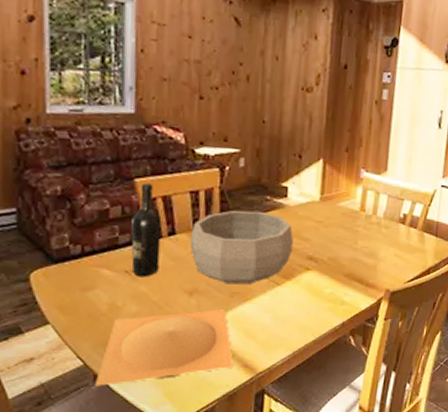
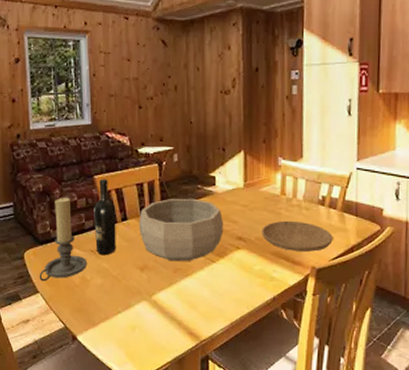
candle holder: none [50,204,120,310] -> present [39,198,88,282]
plate: present [94,309,233,386] -> none [73,283,180,345]
plate: none [335,239,411,273] -> present [262,220,333,252]

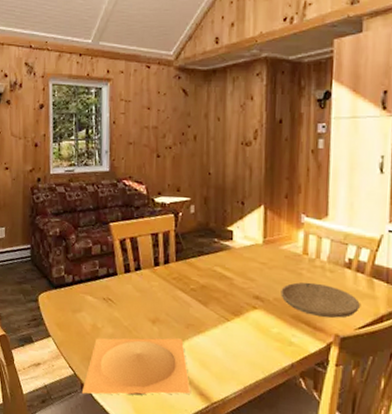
candle holder: present [39,198,88,282] -> none [51,243,99,326]
plate: none [73,283,180,345] -> present [81,338,190,396]
wine bottle: present [94,179,116,256] -> none [107,227,130,305]
decorative bowl: present [138,198,224,262] -> none [152,250,241,317]

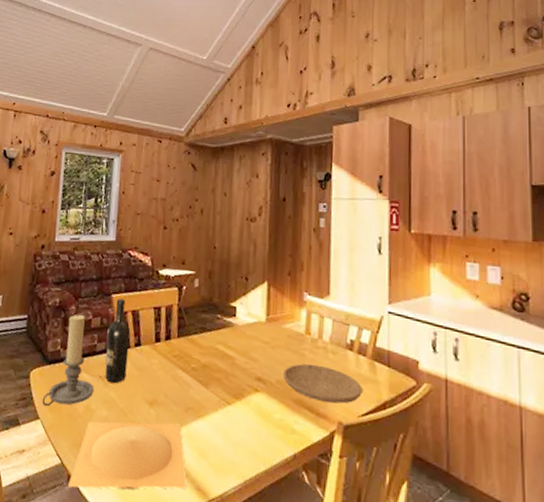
candle holder: none [51,243,99,326] -> present [42,314,95,407]
wine bottle: none [107,227,130,305] -> present [105,298,131,384]

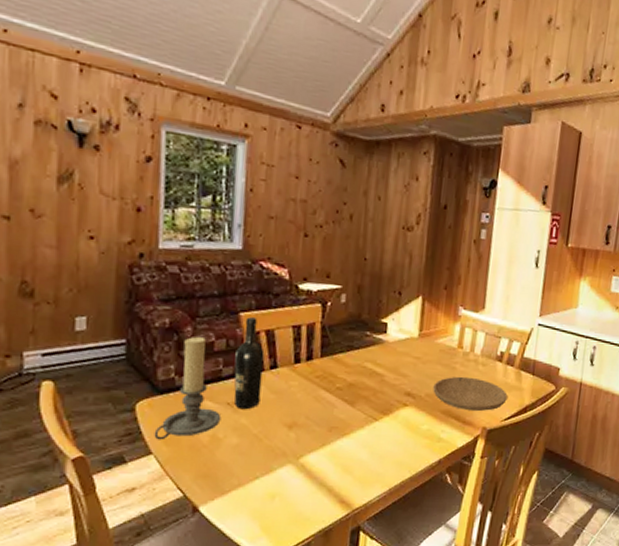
plate: present [67,421,187,490] -> none [192,443,330,518]

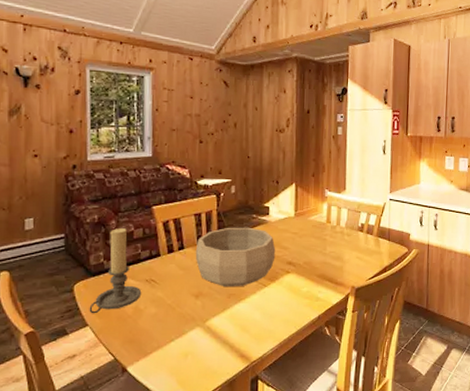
wine bottle: present [233,317,265,410] -> none [150,210,173,285]
decorative bowl: none [290,345,392,419] -> present [195,227,276,288]
plate: present [433,376,508,411] -> none [309,246,370,273]

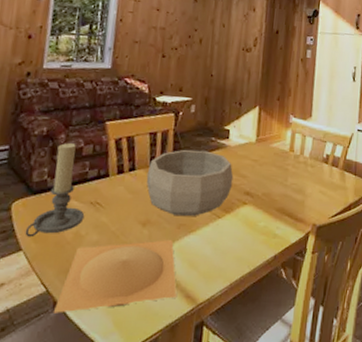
plate: none [122,309,232,377] -> present [52,240,177,313]

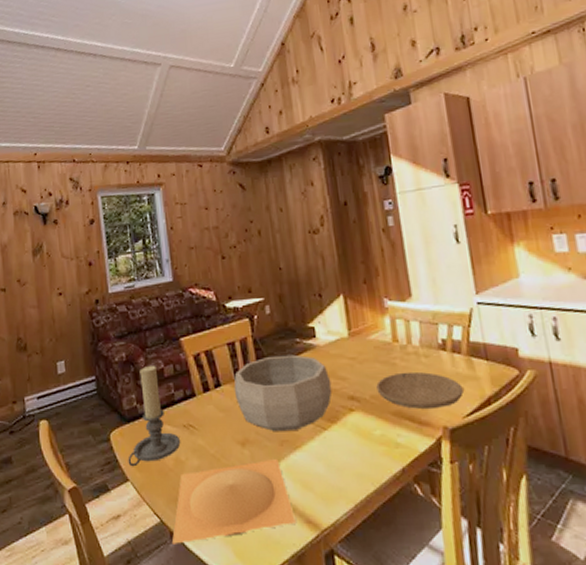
plate: none [269,177,334,209] -> present [376,371,464,409]

